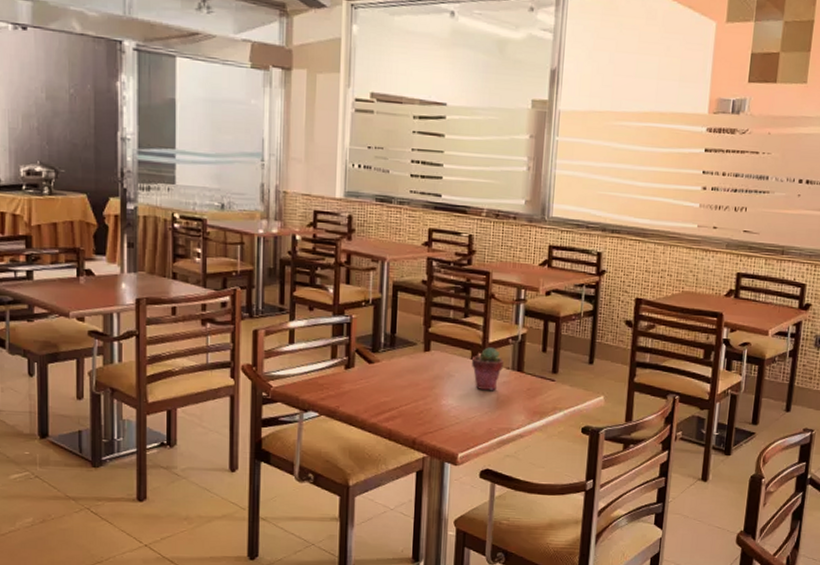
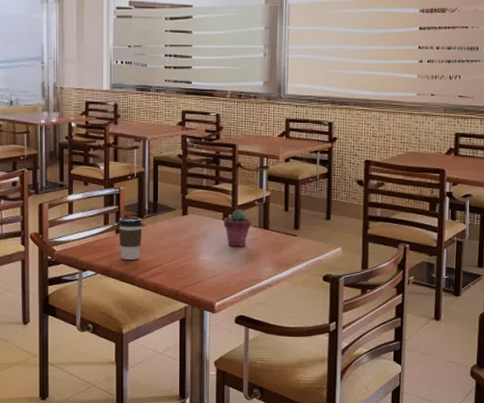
coffee cup: none [348,350,377,401] -> present [118,217,143,260]

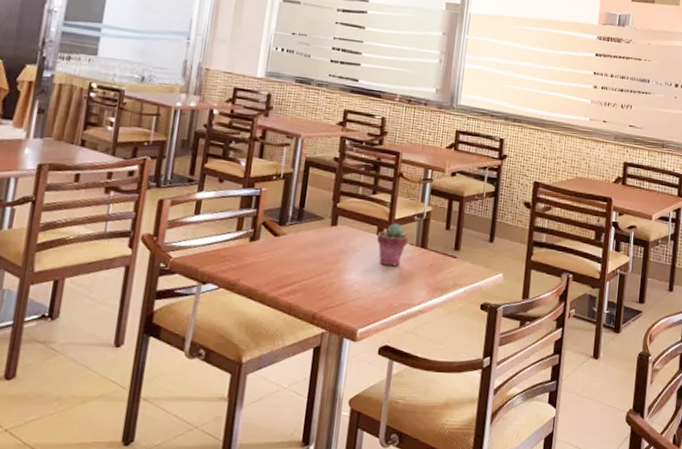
coffee cup: present [118,217,143,260] -> none [251,223,284,274]

